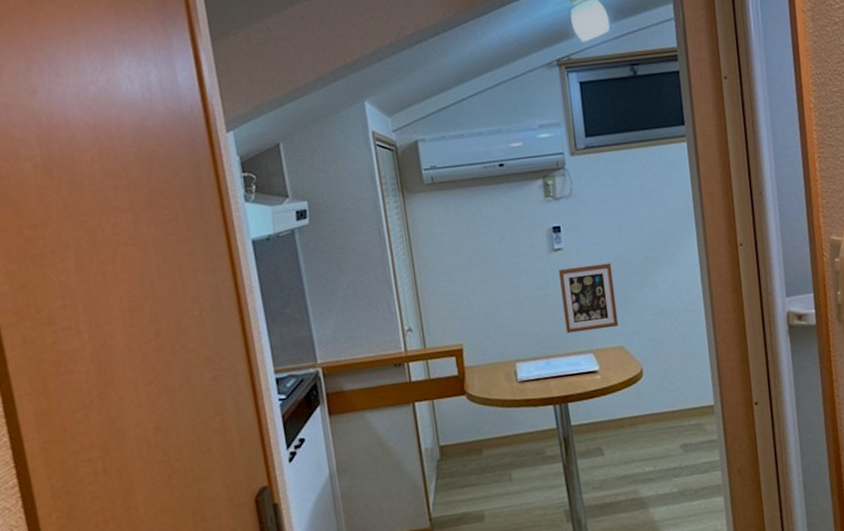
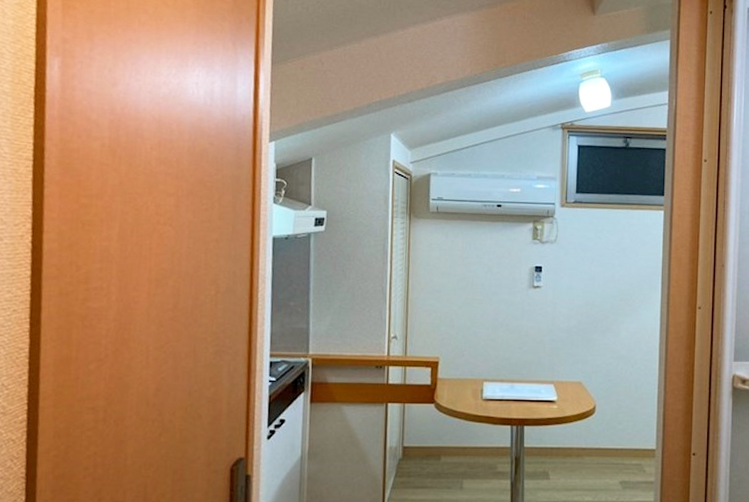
picture frame: present [559,263,619,334] -> none [533,304,582,364]

